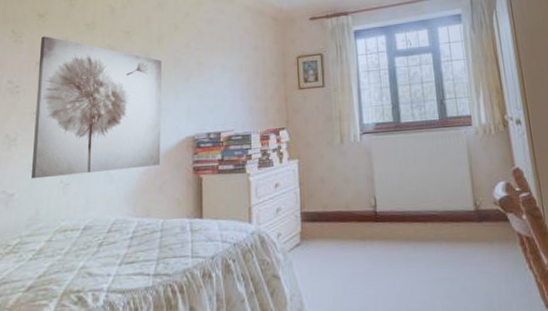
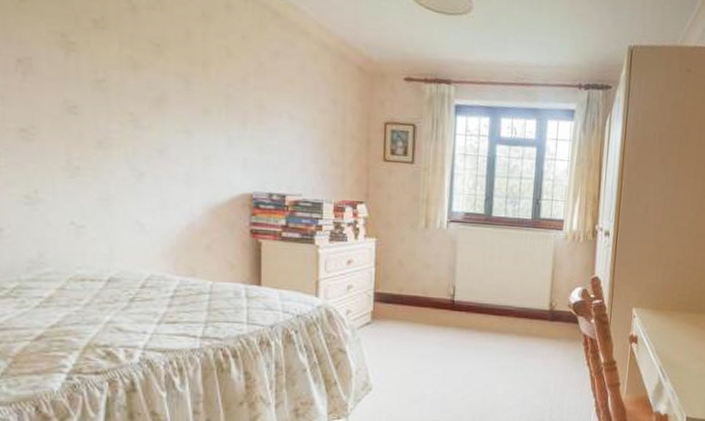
wall art: present [30,36,162,179] -> none [20,23,208,222]

